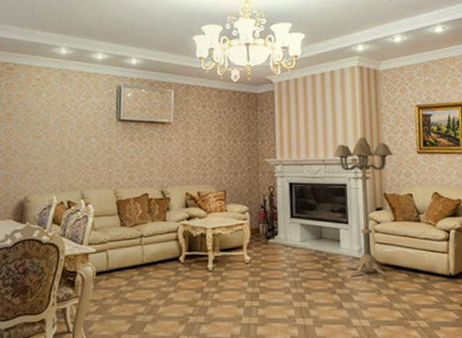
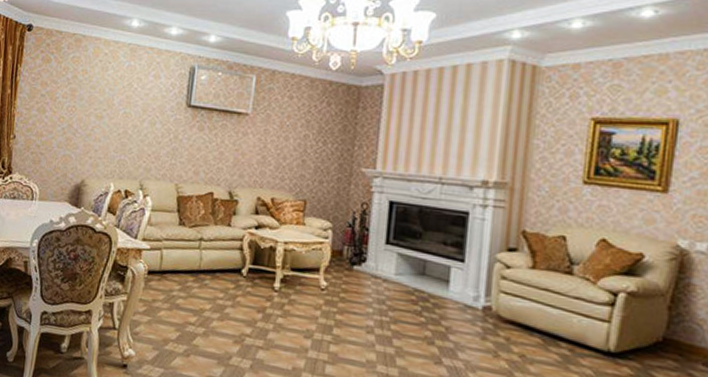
floor lamp: present [333,137,393,279] -> none [453,154,545,341]

